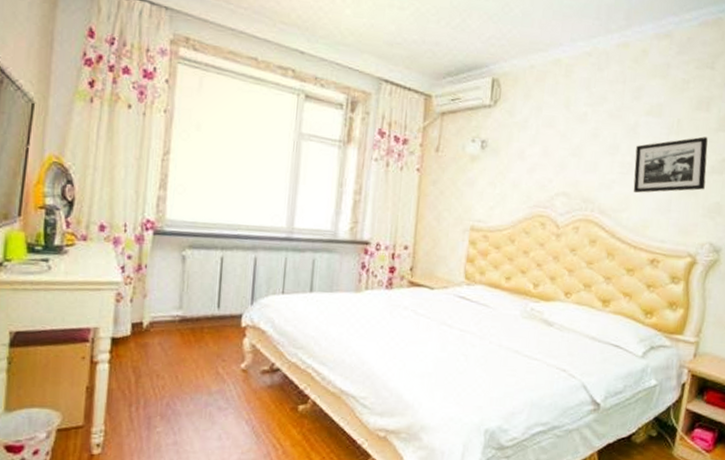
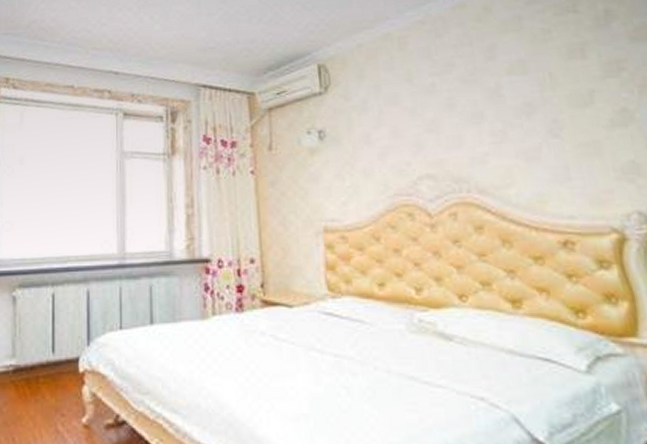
picture frame: present [633,136,708,194] -> none [505,87,609,164]

